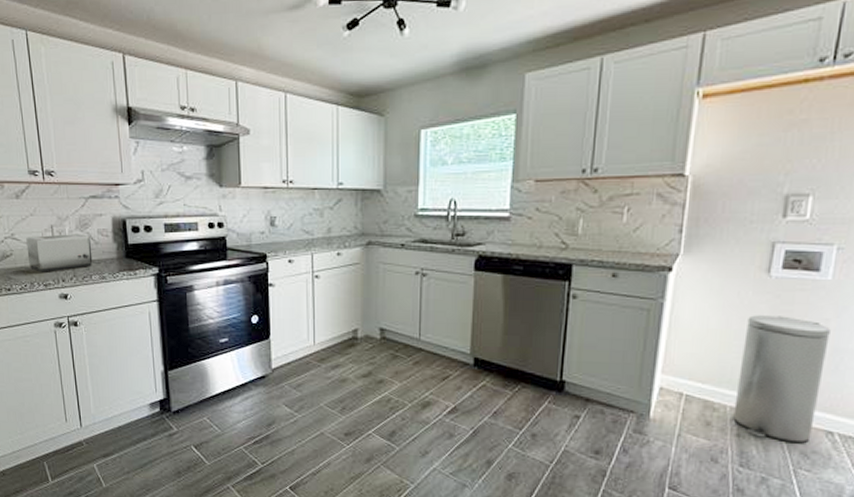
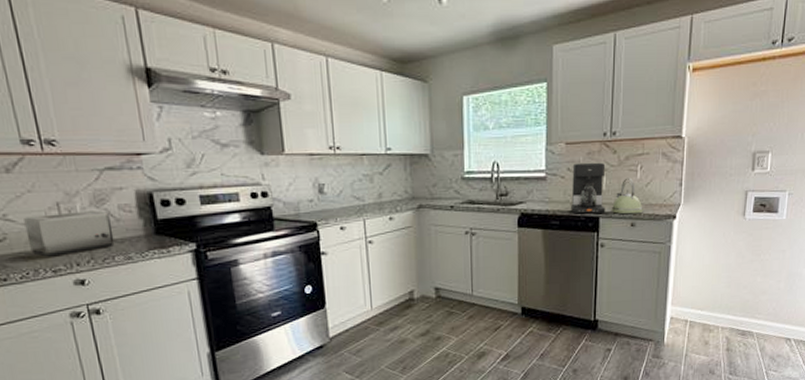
coffee maker: none [538,202,583,261] -> present [571,162,606,214]
kettle: none [587,221,629,263] -> present [611,177,643,215]
pedal bin: present [733,315,831,444] -> none [724,250,786,351]

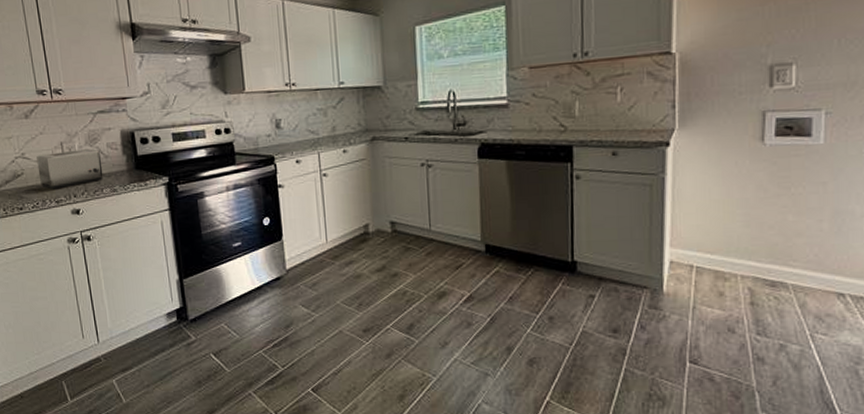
coffee maker: present [571,162,606,214] -> none [538,85,580,143]
kettle: present [611,177,643,215] -> none [586,101,627,143]

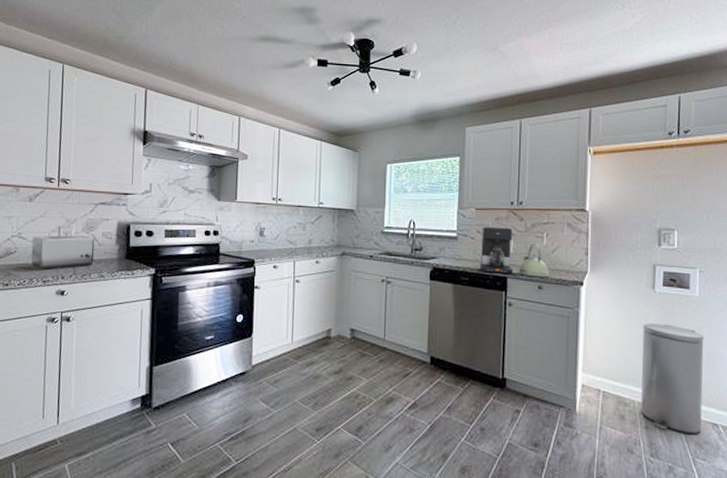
coffee maker: none [538,85,580,143] -> present [480,226,513,275]
kettle: none [586,101,627,143] -> present [518,243,550,278]
pedal bin: none [744,182,829,308] -> present [641,323,704,435]

